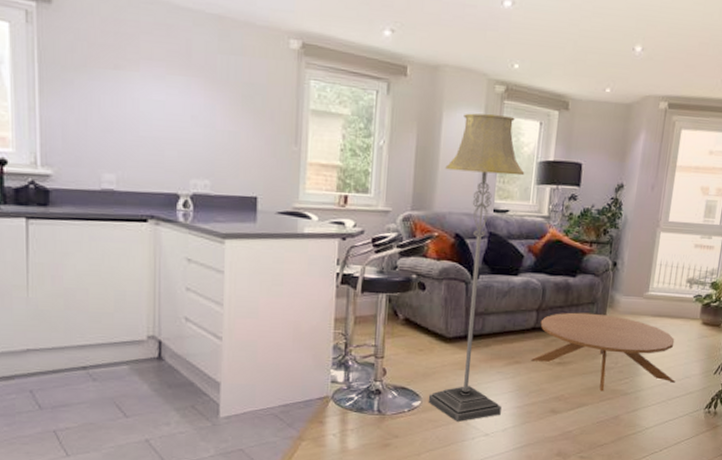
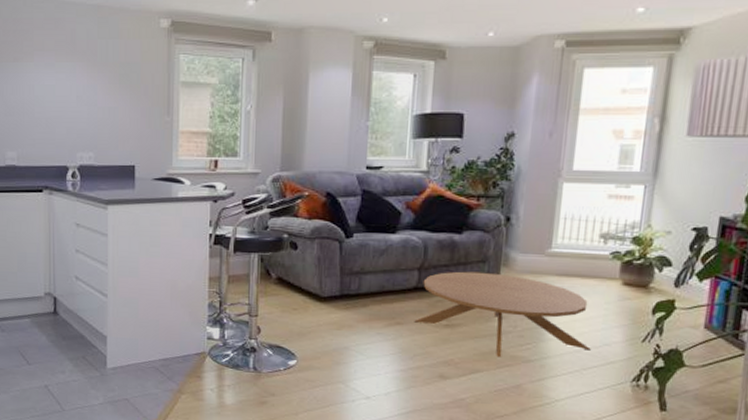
floor lamp: present [428,113,525,422] -> none [304,70,399,383]

